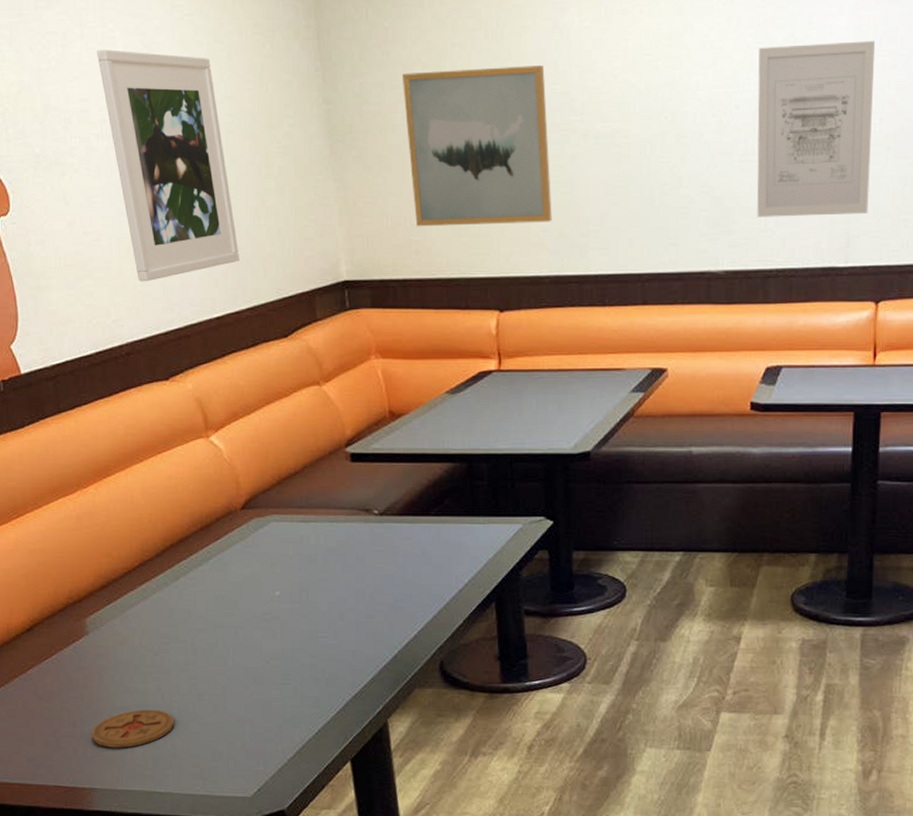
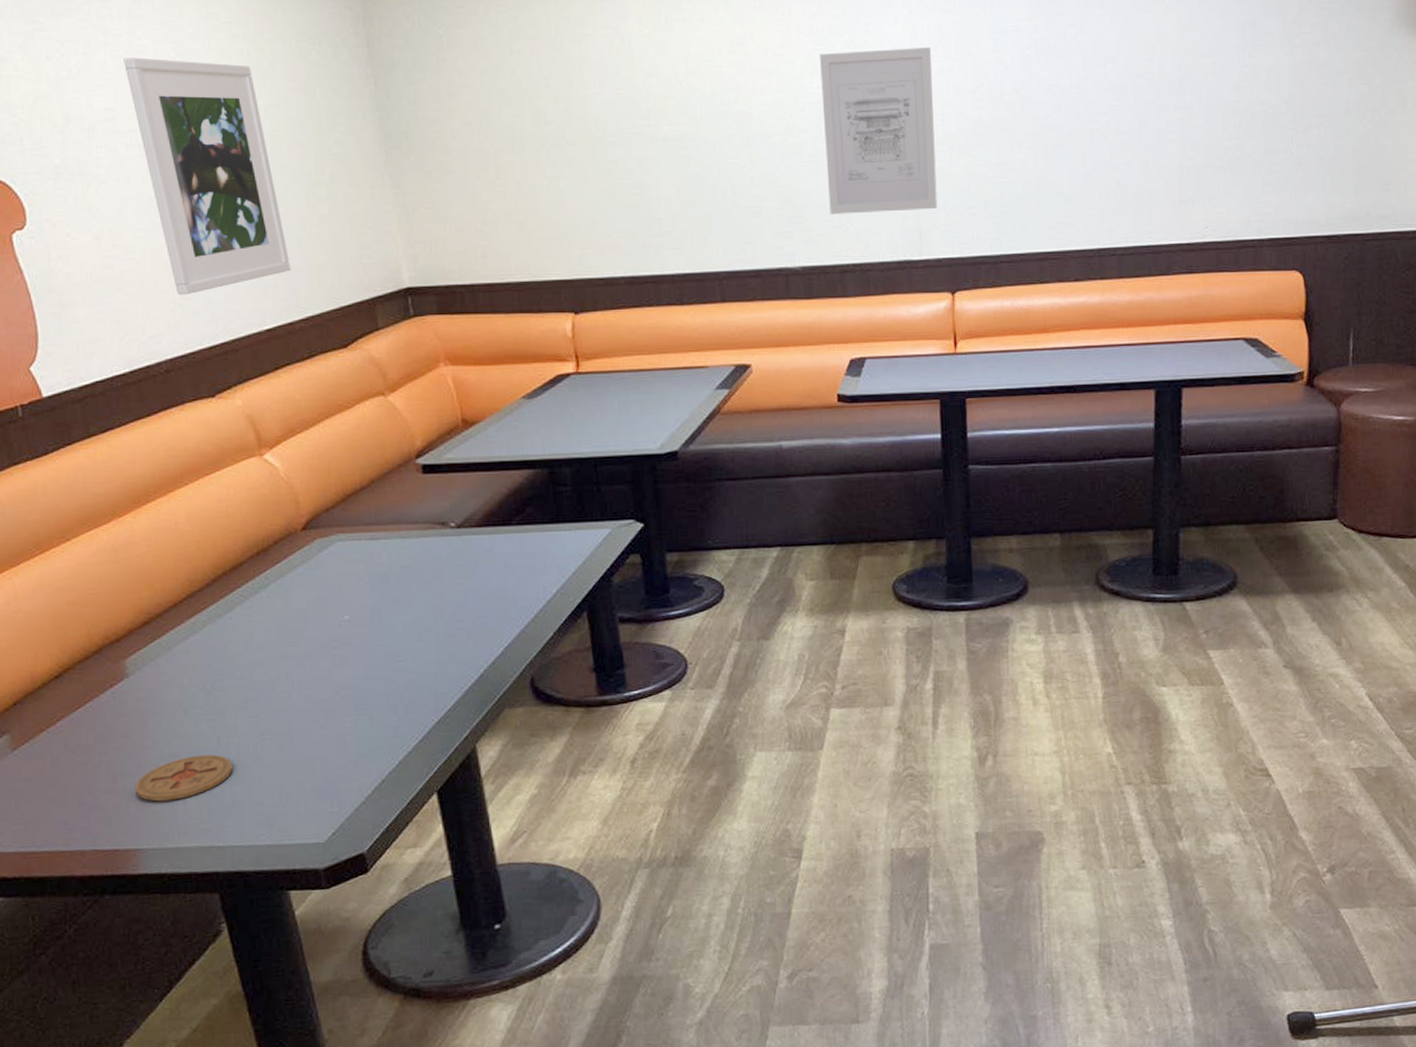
wall art: present [401,65,552,227] -> none [459,72,624,232]

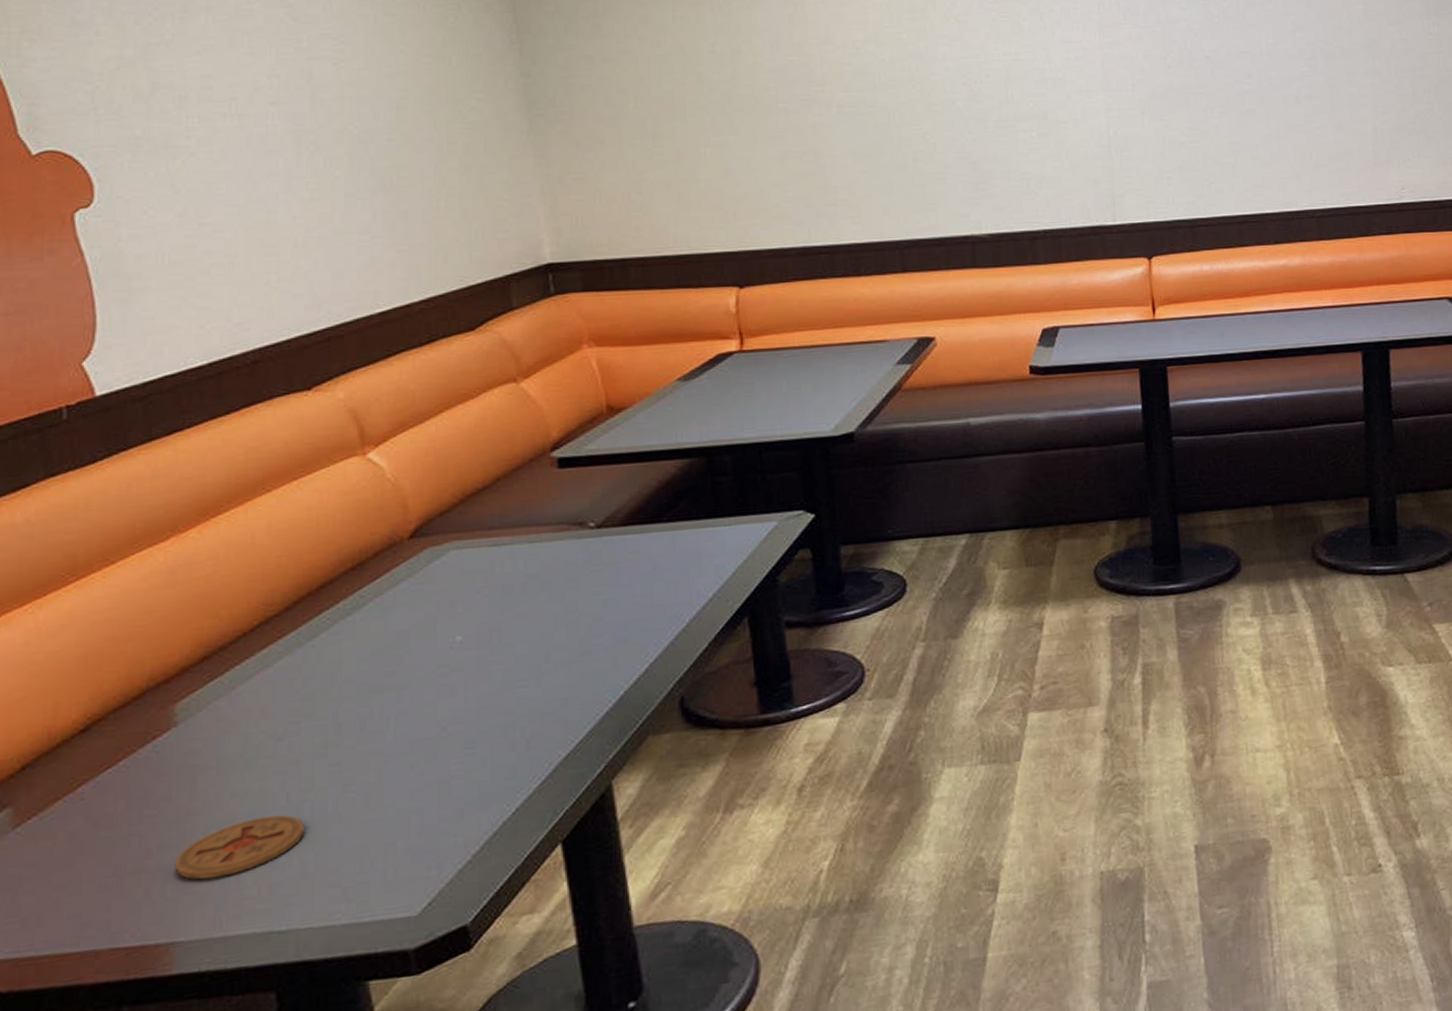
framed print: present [124,57,291,295] -> none [228,22,412,277]
wall art: present [820,46,938,214] -> none [1005,14,1131,180]

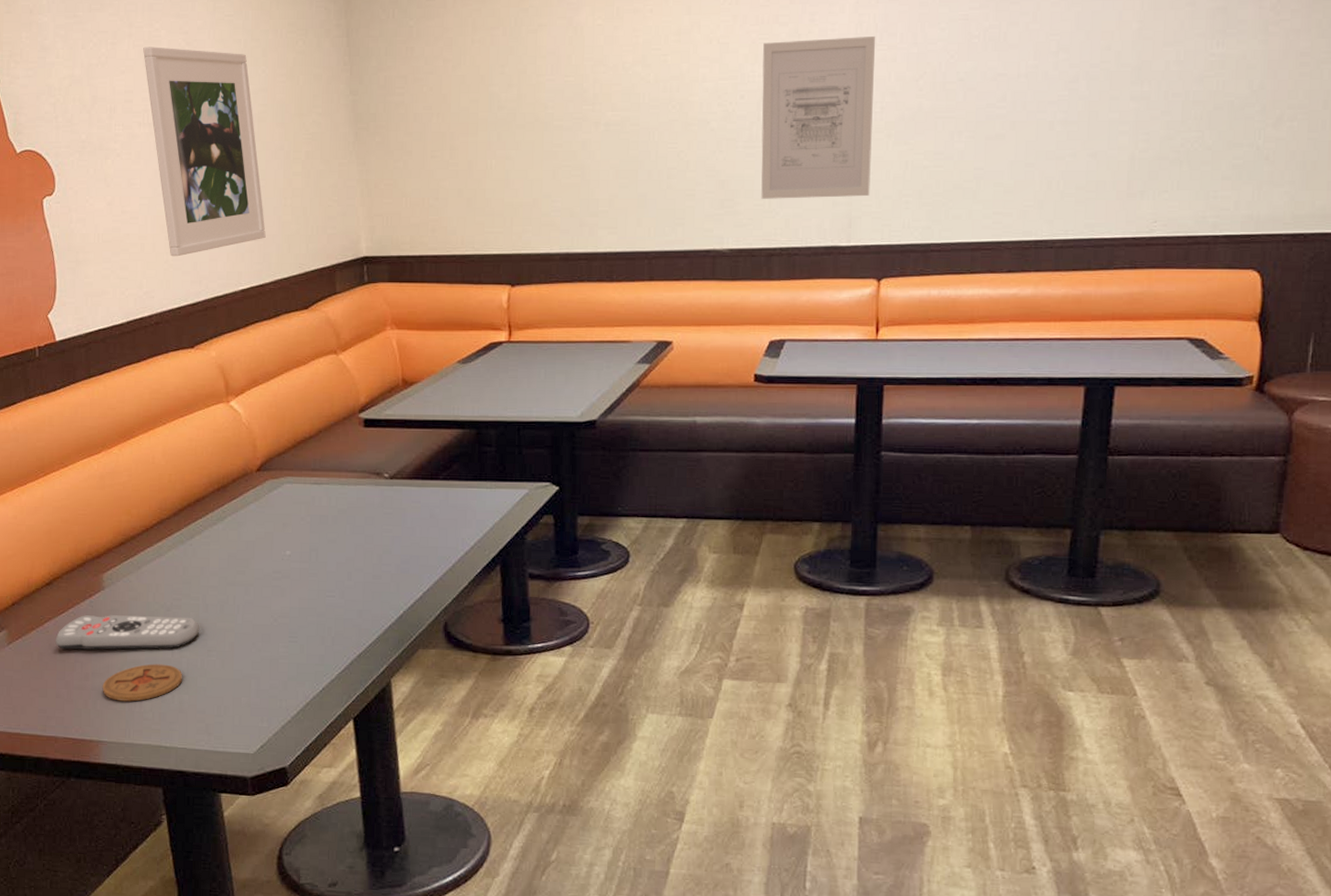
remote control: none [95,744,330,821] -> present [55,615,200,650]
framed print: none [228,22,412,277] -> present [143,47,266,257]
wall art: none [1005,14,1131,180] -> present [761,35,875,199]

